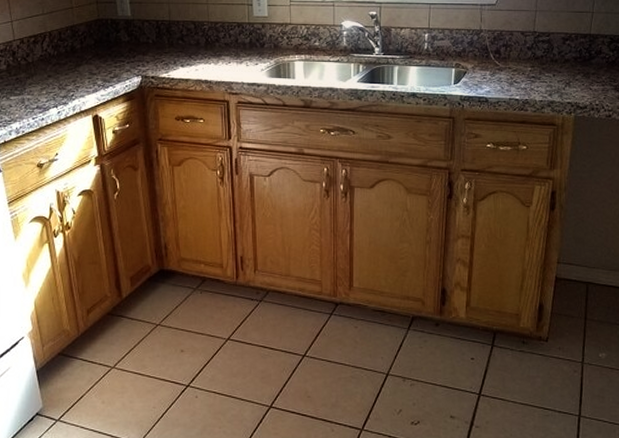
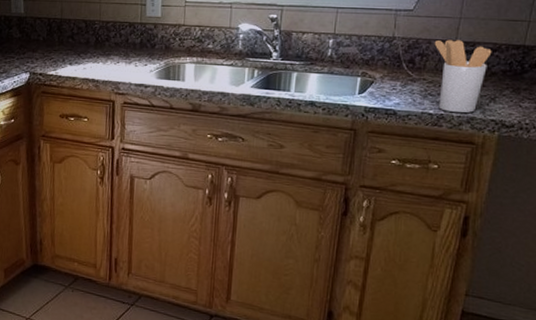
utensil holder: none [515,31,564,98] -> present [434,40,492,113]

